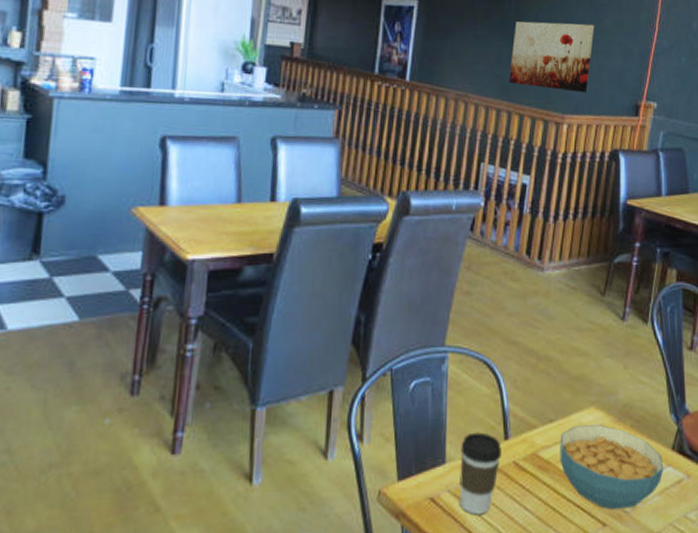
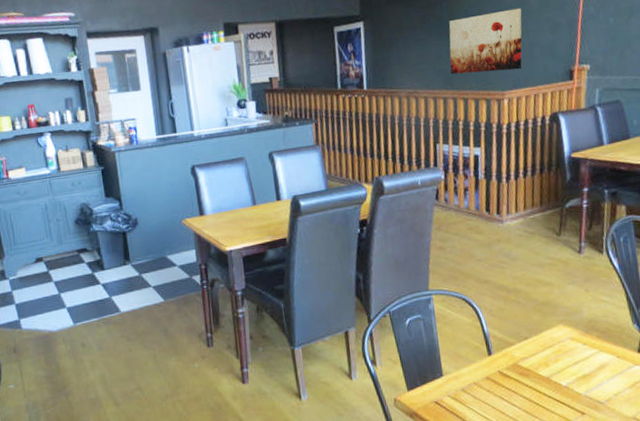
coffee cup: present [459,432,502,515] -> none [453,351,488,412]
cereal bowl: present [560,425,664,510] -> none [535,338,632,402]

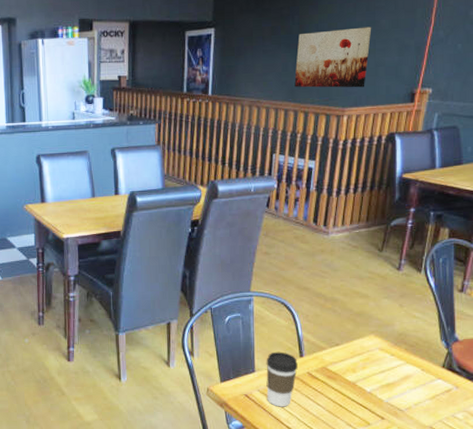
coffee cup: none [453,351,488,412] -> present [266,351,298,407]

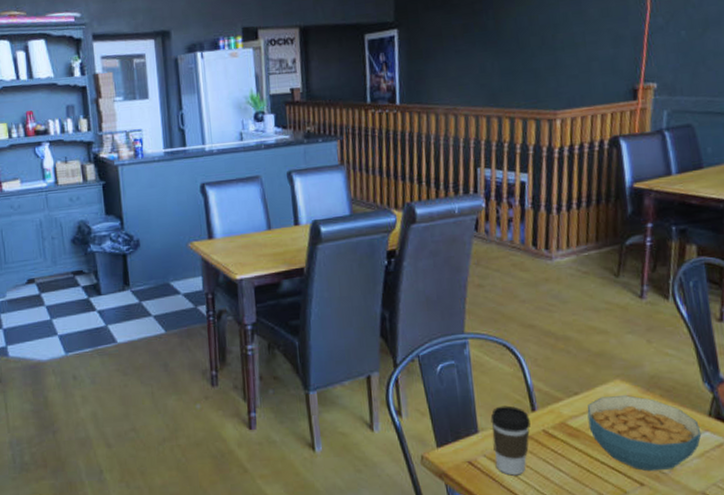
wall art: present [294,26,372,88] -> none [494,17,579,90]
cereal bowl: none [345,348,435,409] -> present [587,395,702,472]

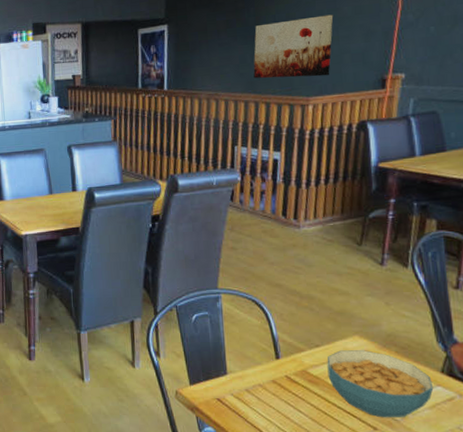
coffee cup: present [490,405,531,476] -> none [238,353,274,413]
wall art: none [494,17,579,90] -> present [253,14,334,79]

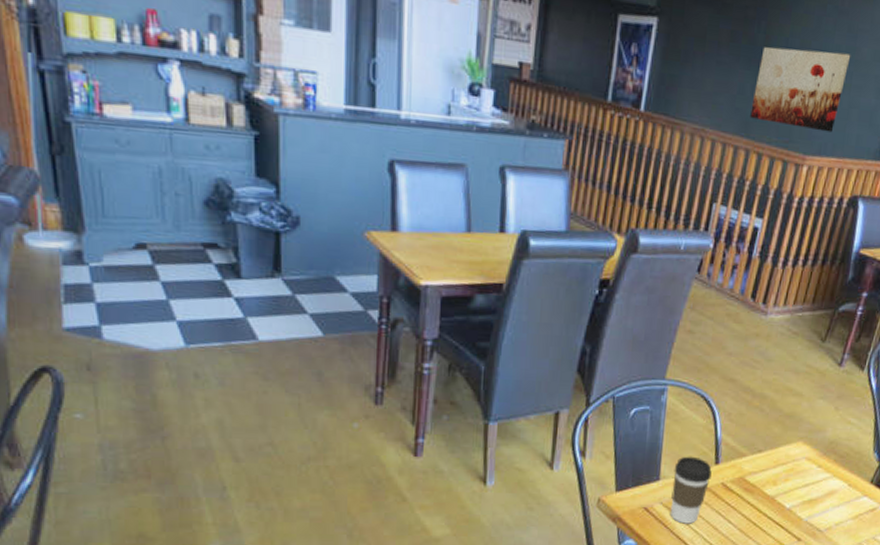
coffee cup: none [238,353,274,413] -> present [670,456,712,524]
cereal bowl: present [327,350,434,418] -> none [764,457,861,529]

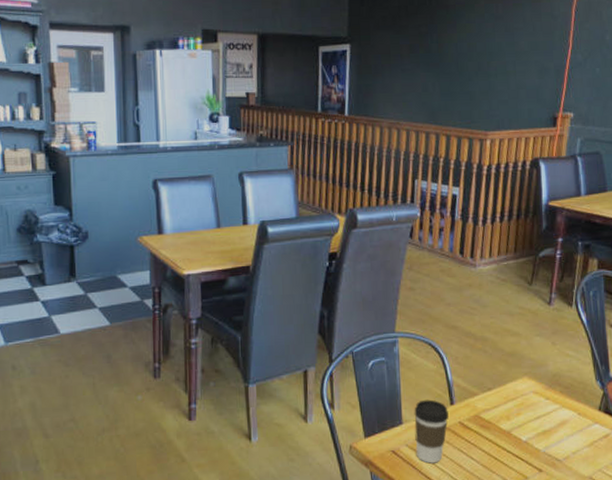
wall art: present [750,47,851,133] -> none [435,48,511,111]

